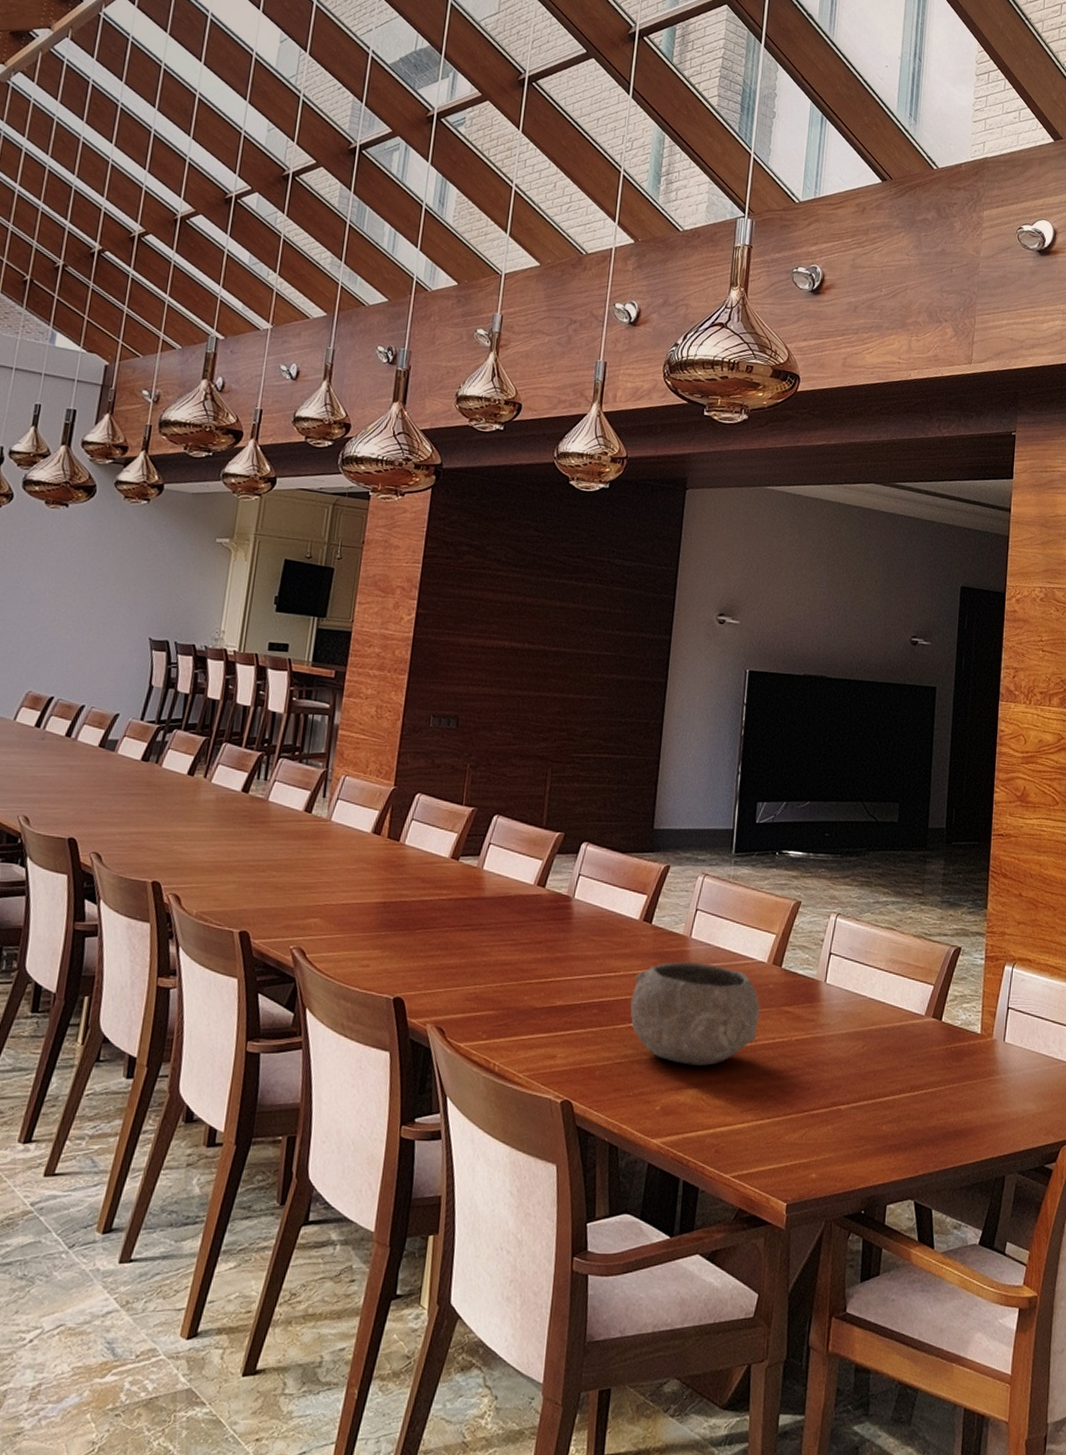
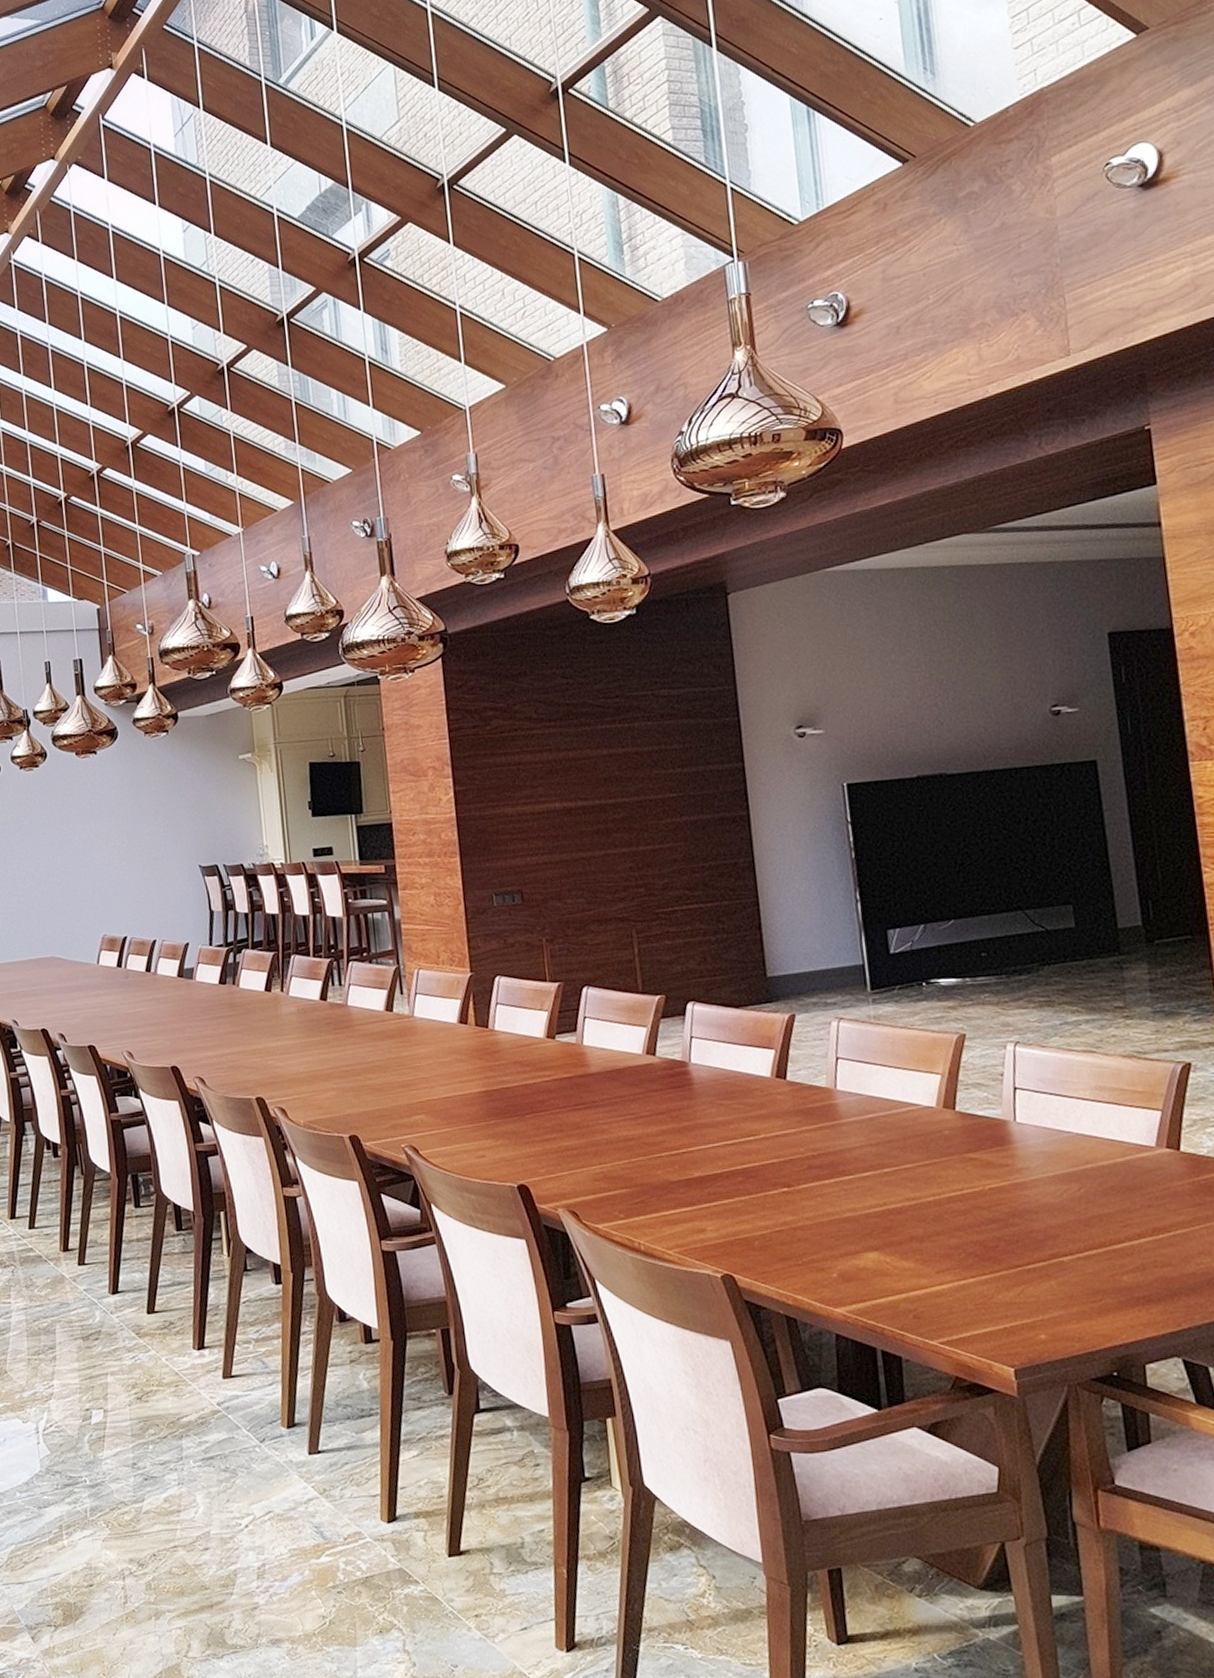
bowl: present [630,962,760,1066] -> none [778,1115,939,1227]

